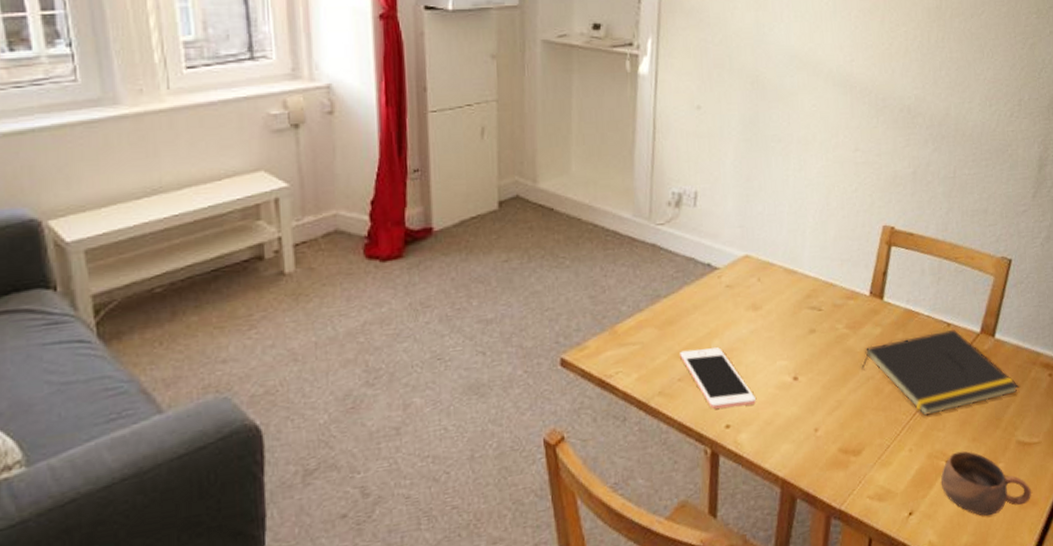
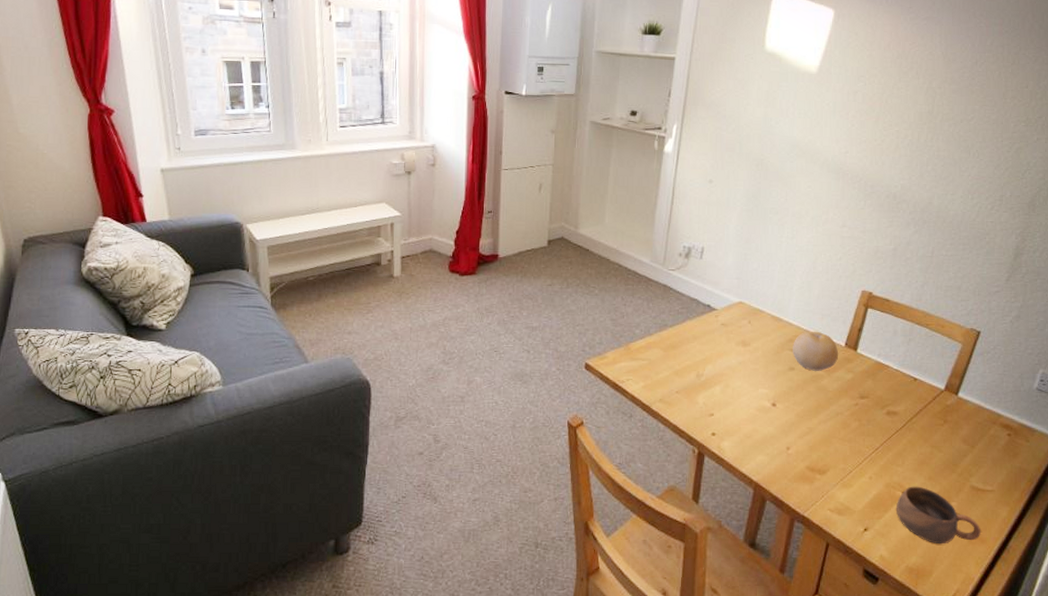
cell phone: present [680,347,756,409] -> none [679,370,738,420]
fruit: none [811,280,864,331] -> present [793,331,839,371]
notepad: present [861,330,1019,417] -> none [832,384,977,453]

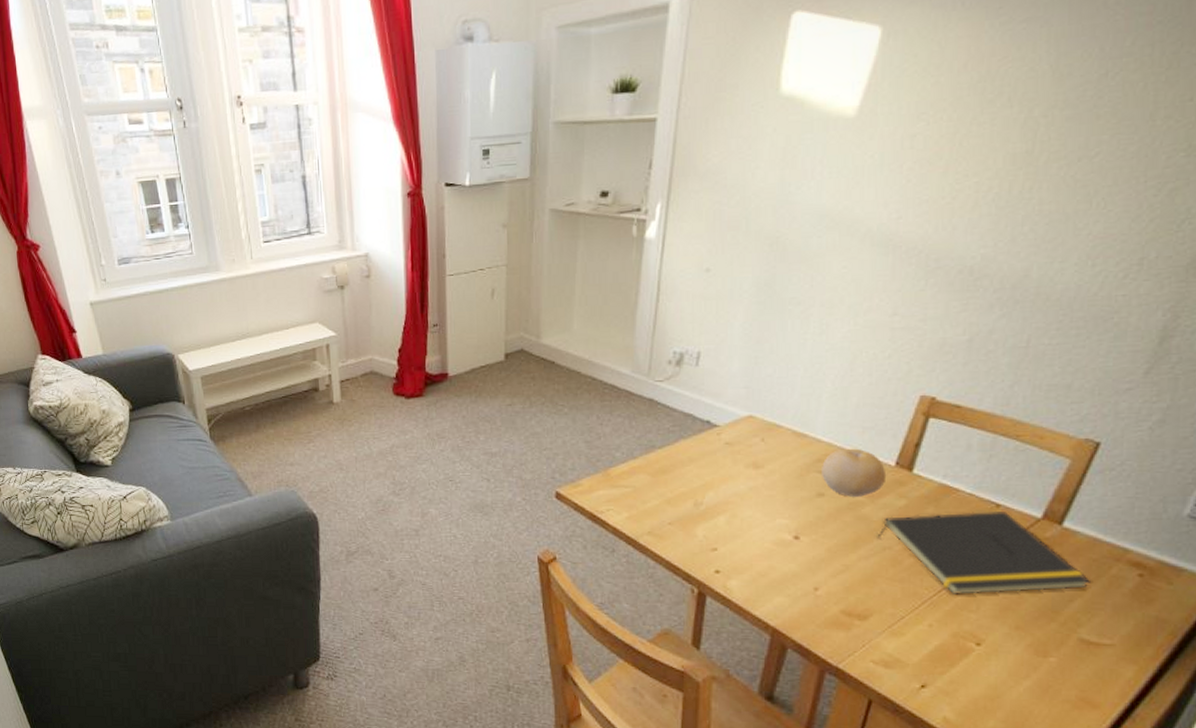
notepad: none [832,384,977,453] -> present [877,512,1090,596]
cup: present [895,486,980,545] -> none [966,636,1092,708]

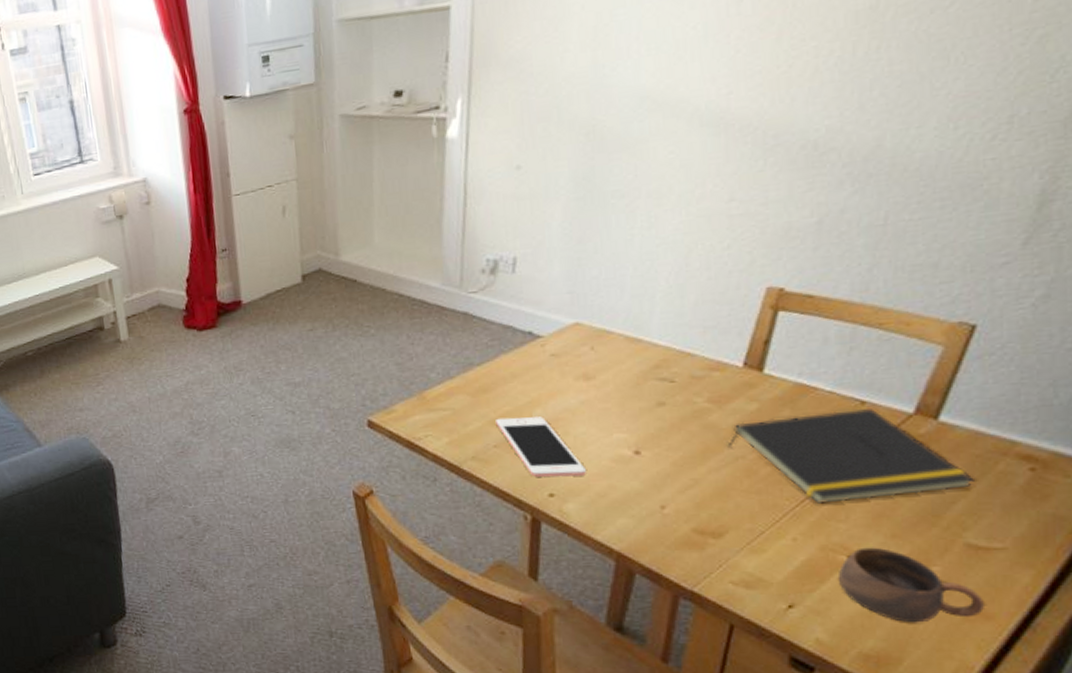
cell phone: none [672,498,750,556] -> present [496,416,586,477]
fruit: present [822,448,887,497] -> none [660,350,734,404]
cup: none [966,636,1092,708] -> present [837,547,984,623]

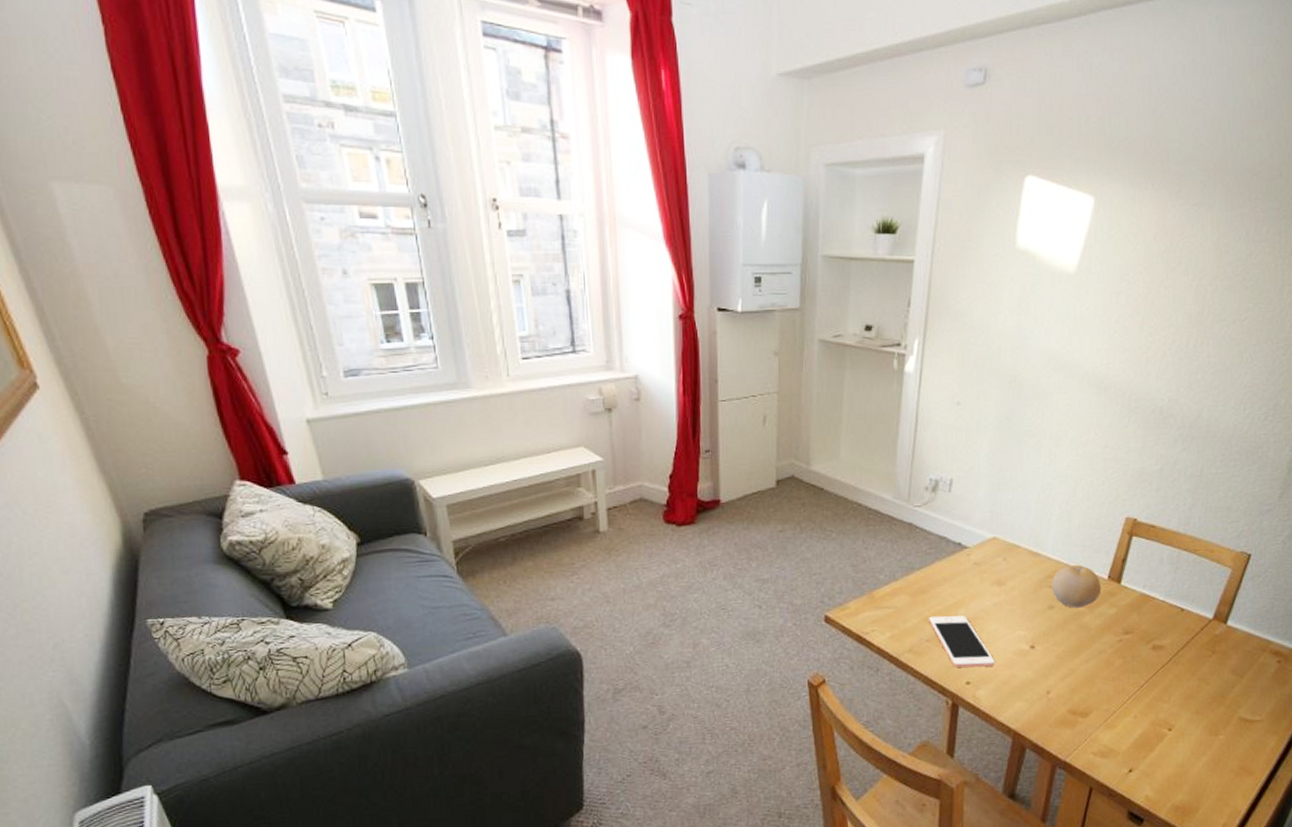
fruit: none [660,350,734,404] -> present [1052,564,1102,608]
notepad: present [727,409,974,505] -> none [1095,615,1246,689]
cup: present [837,547,984,623] -> none [1161,721,1248,780]

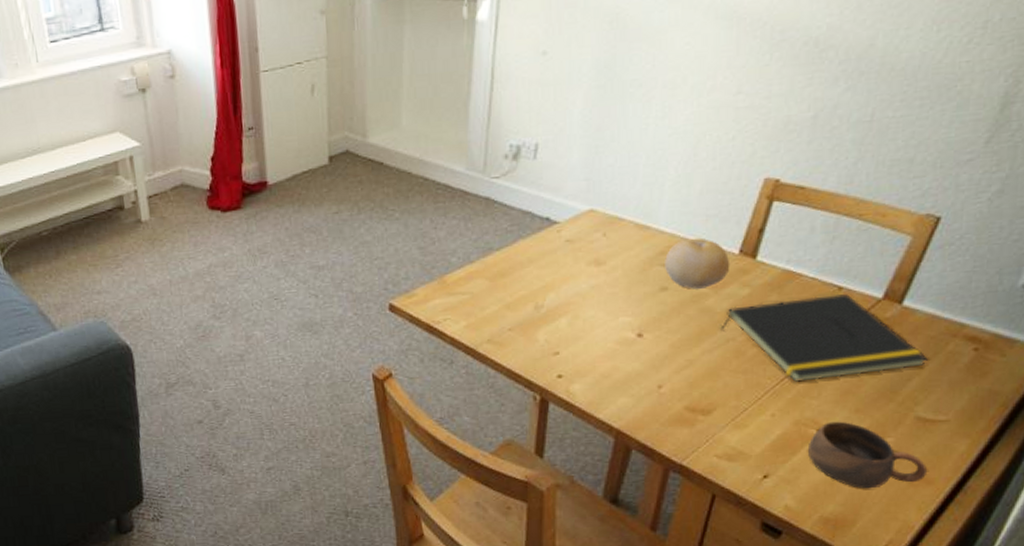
cell phone: present [929,615,995,668] -> none [511,301,592,359]
notepad: none [1095,615,1246,689] -> present [720,294,928,383]
cup: none [1161,721,1248,780] -> present [807,421,927,489]

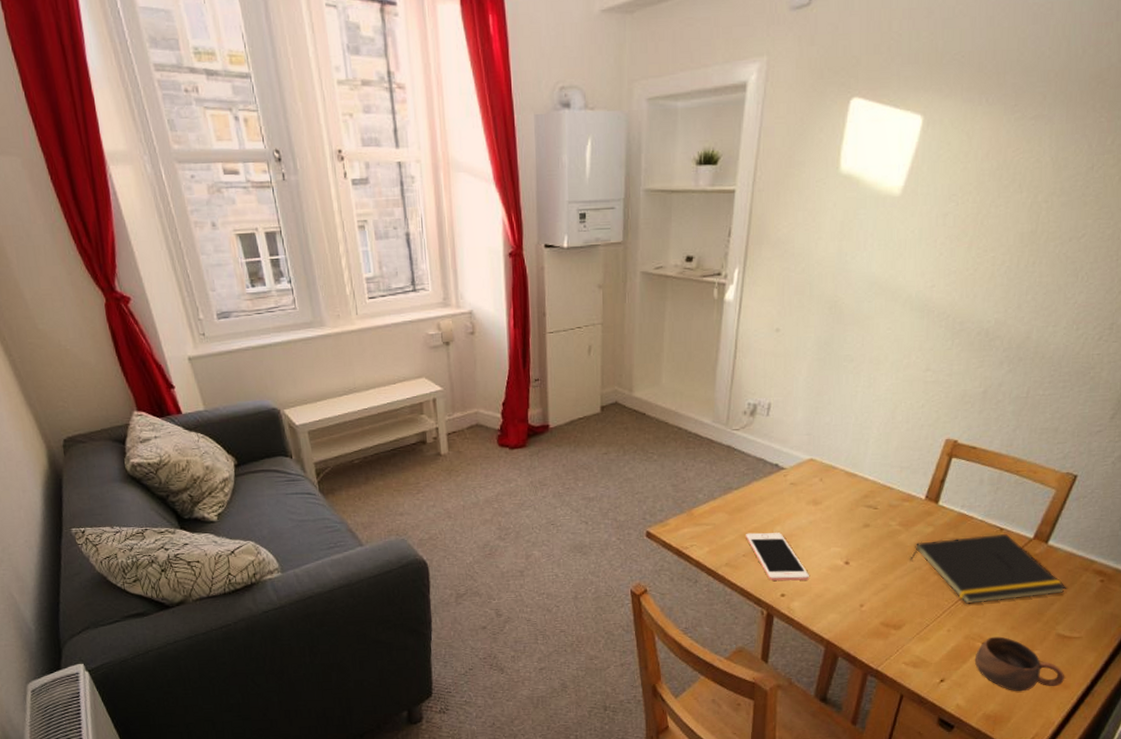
cell phone: none [511,301,592,359] -> present [746,532,809,581]
fruit: present [665,237,730,289] -> none [868,485,919,527]

